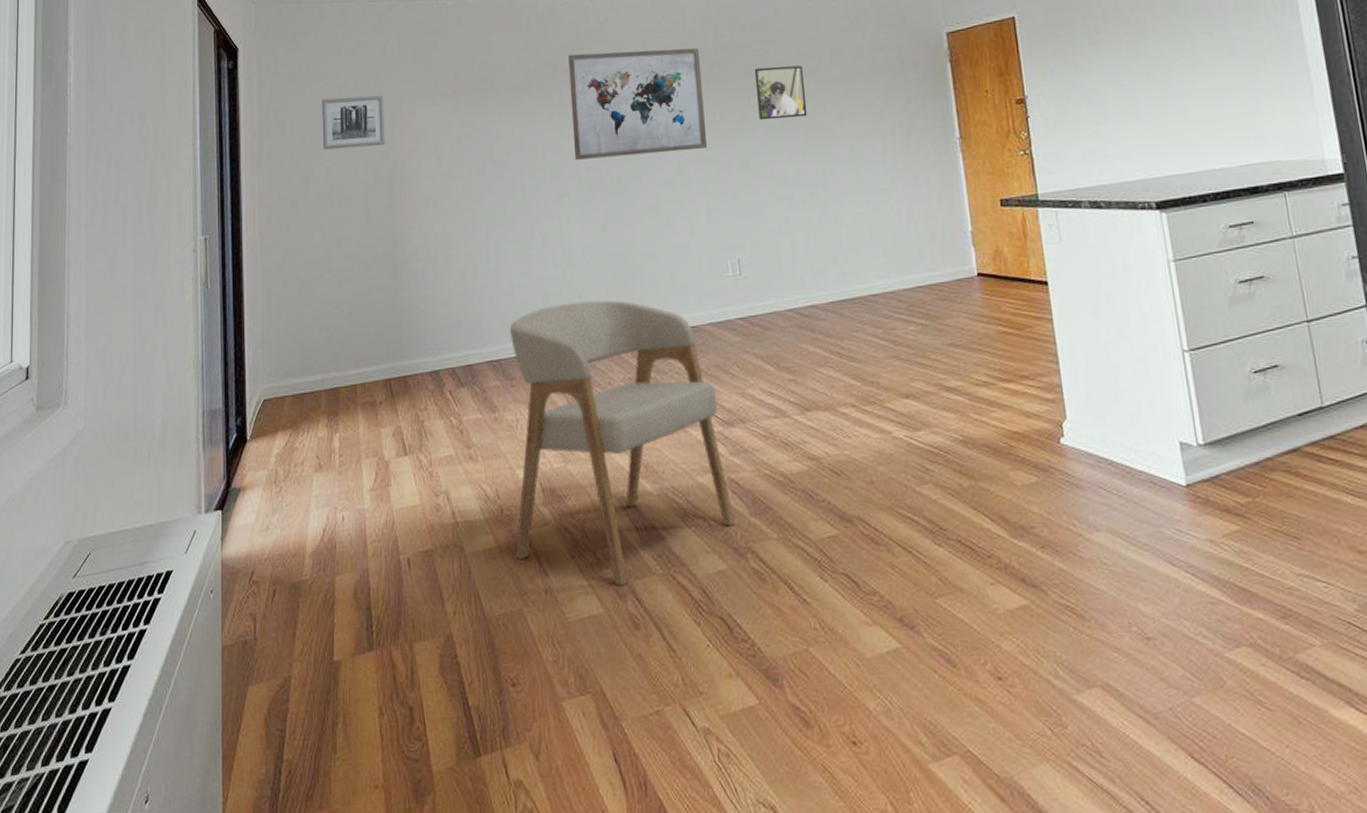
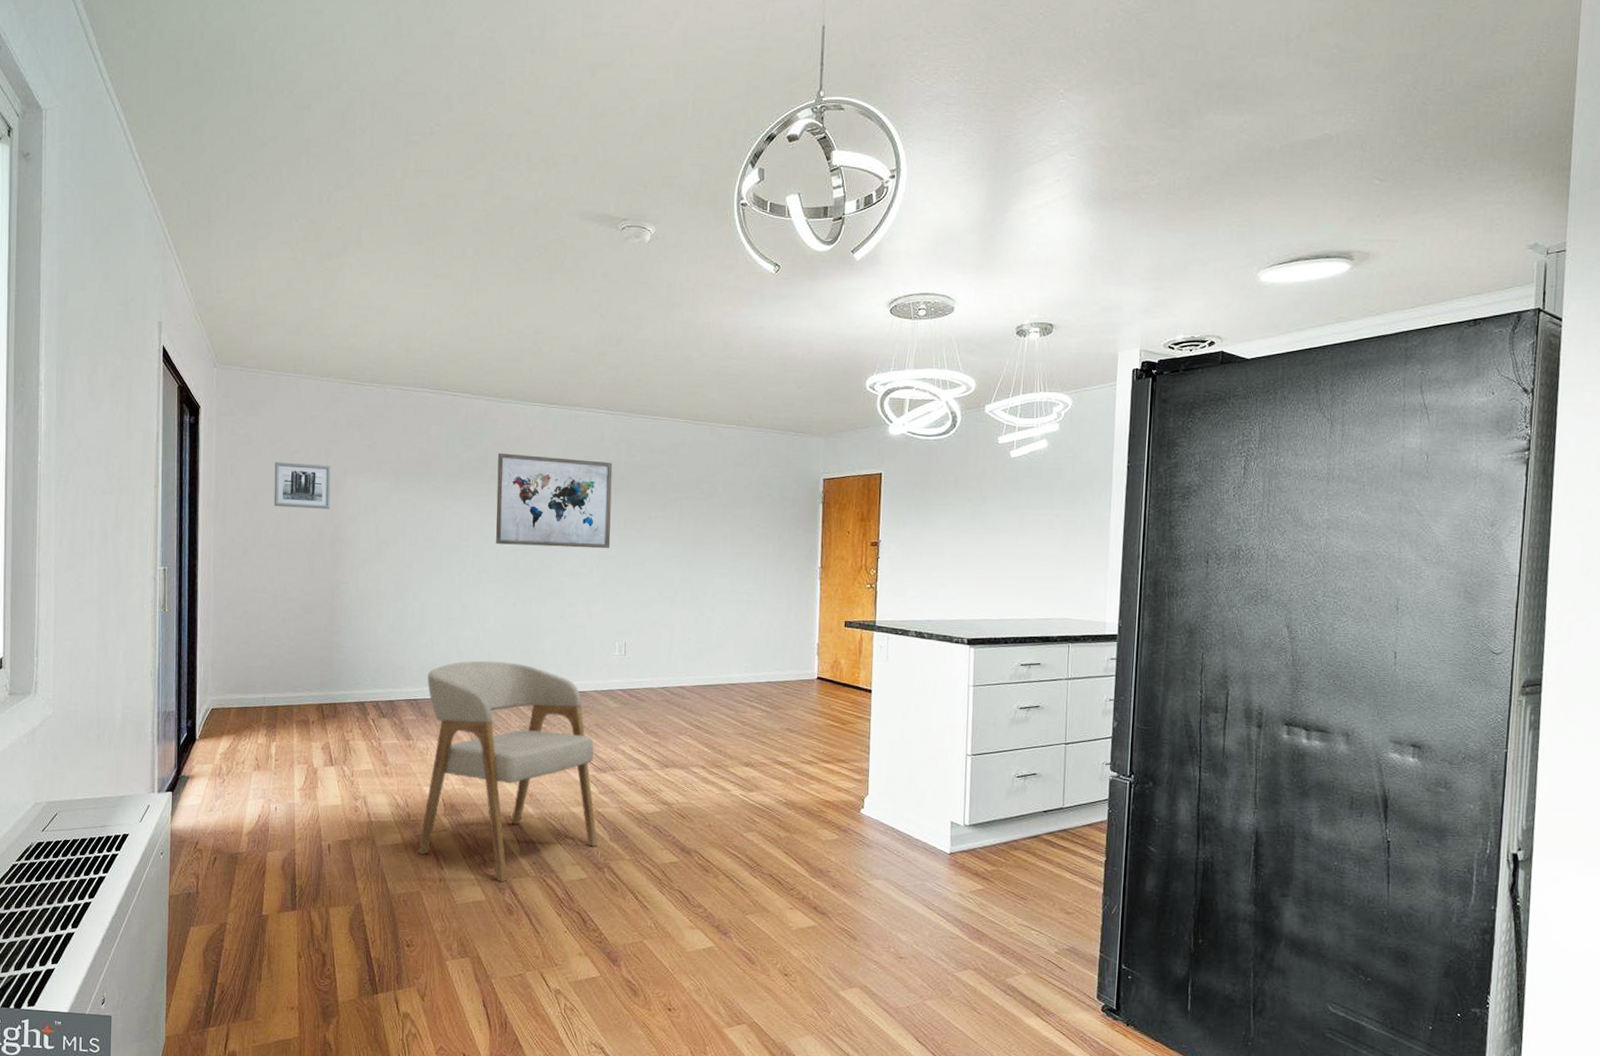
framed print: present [754,65,808,121] -> none [656,487,699,533]

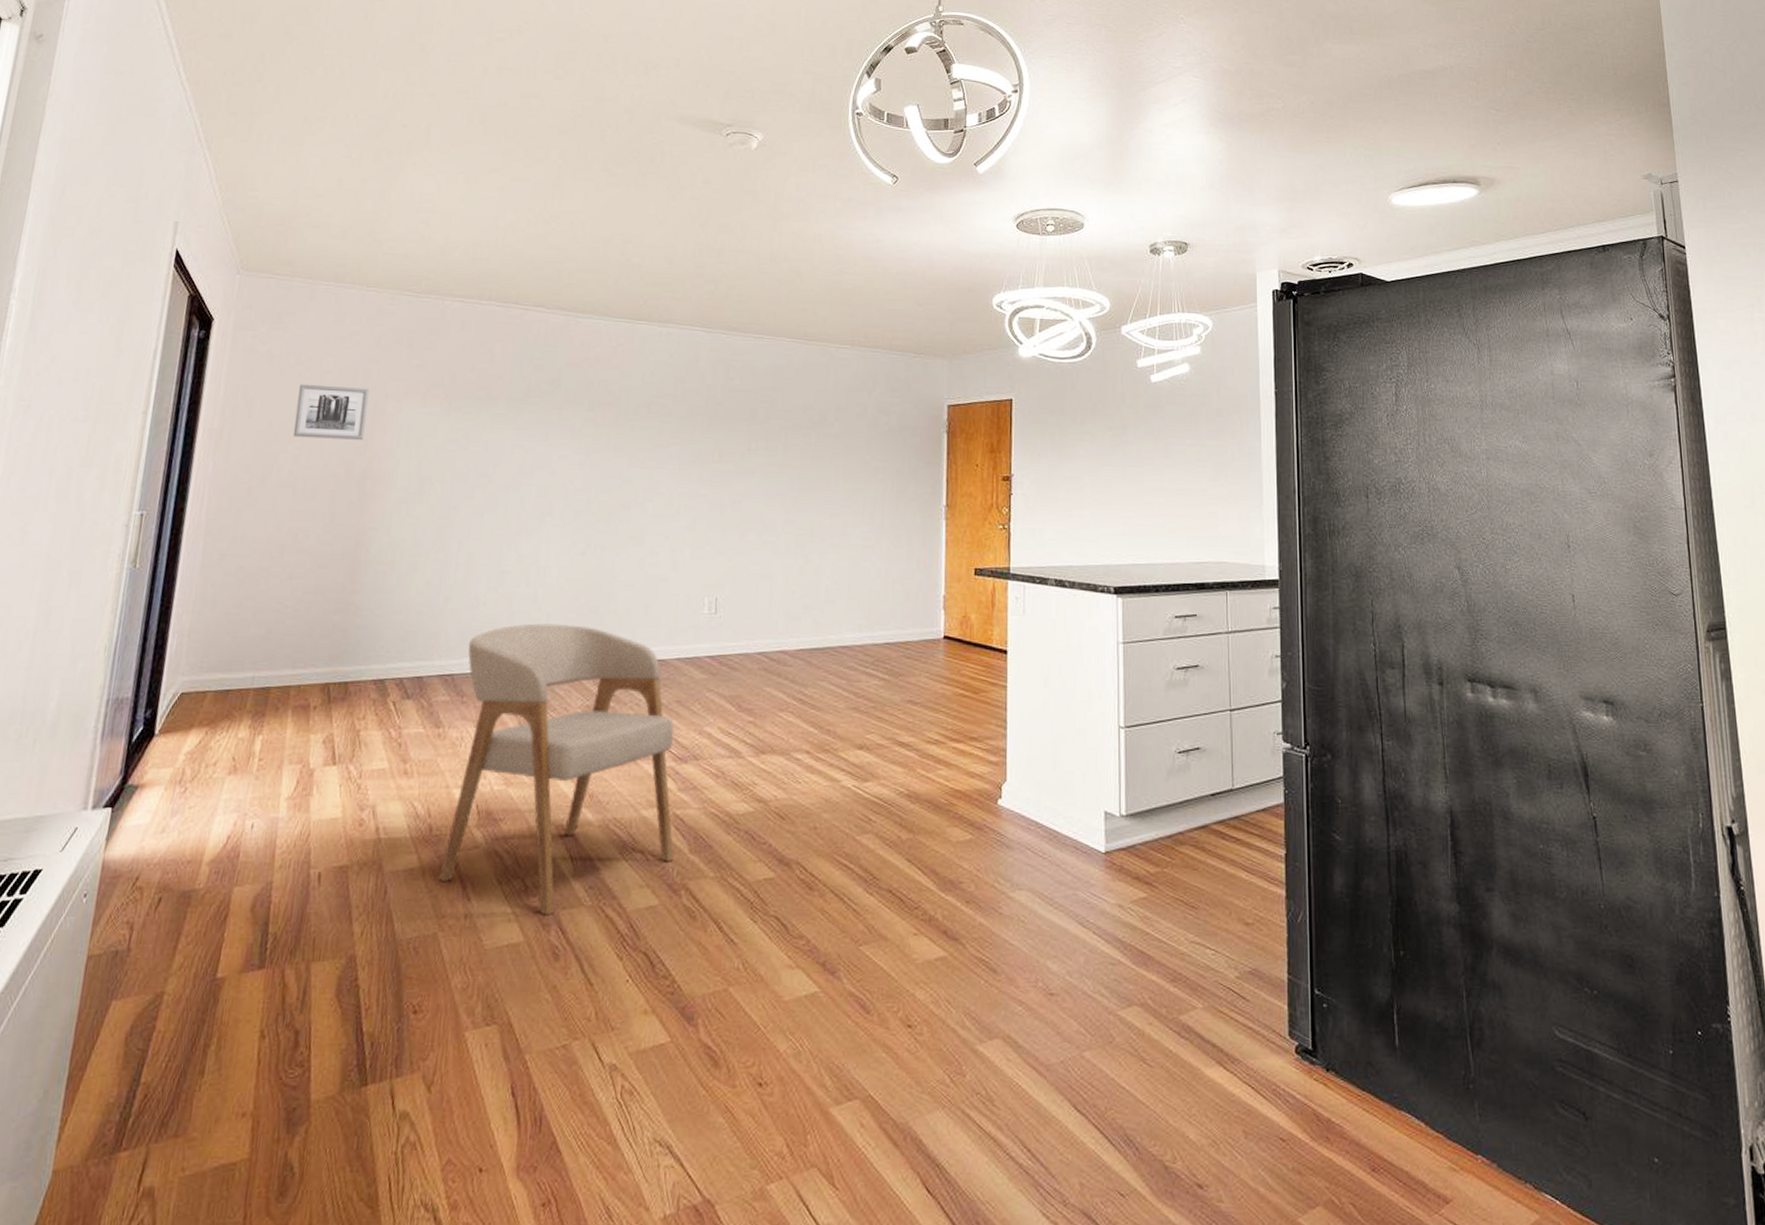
wall art: present [495,453,613,549] -> none [565,374,708,486]

